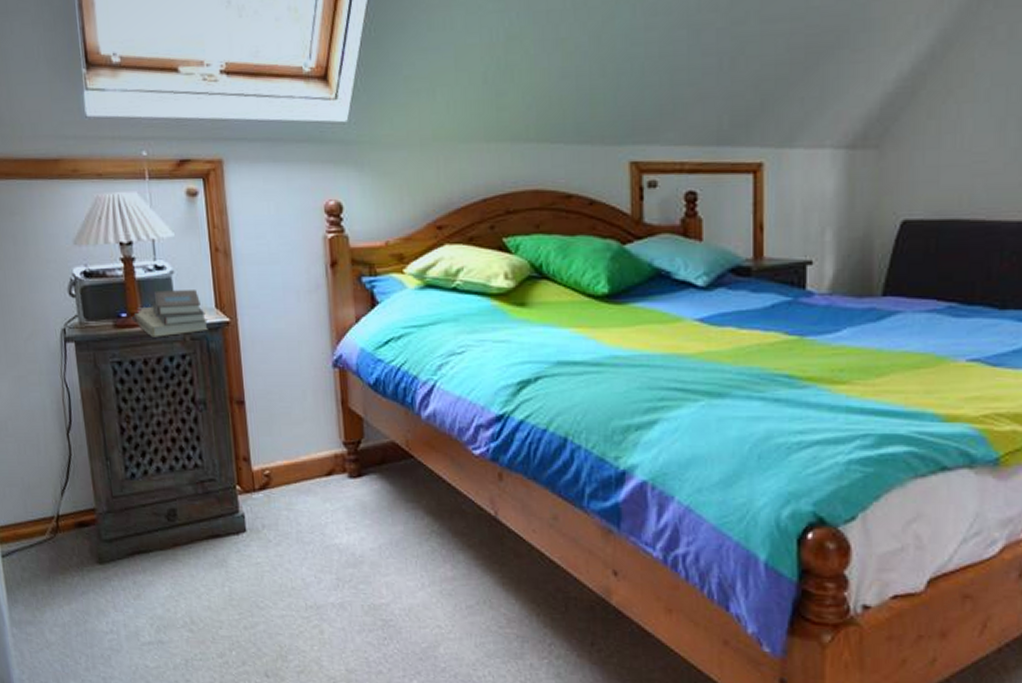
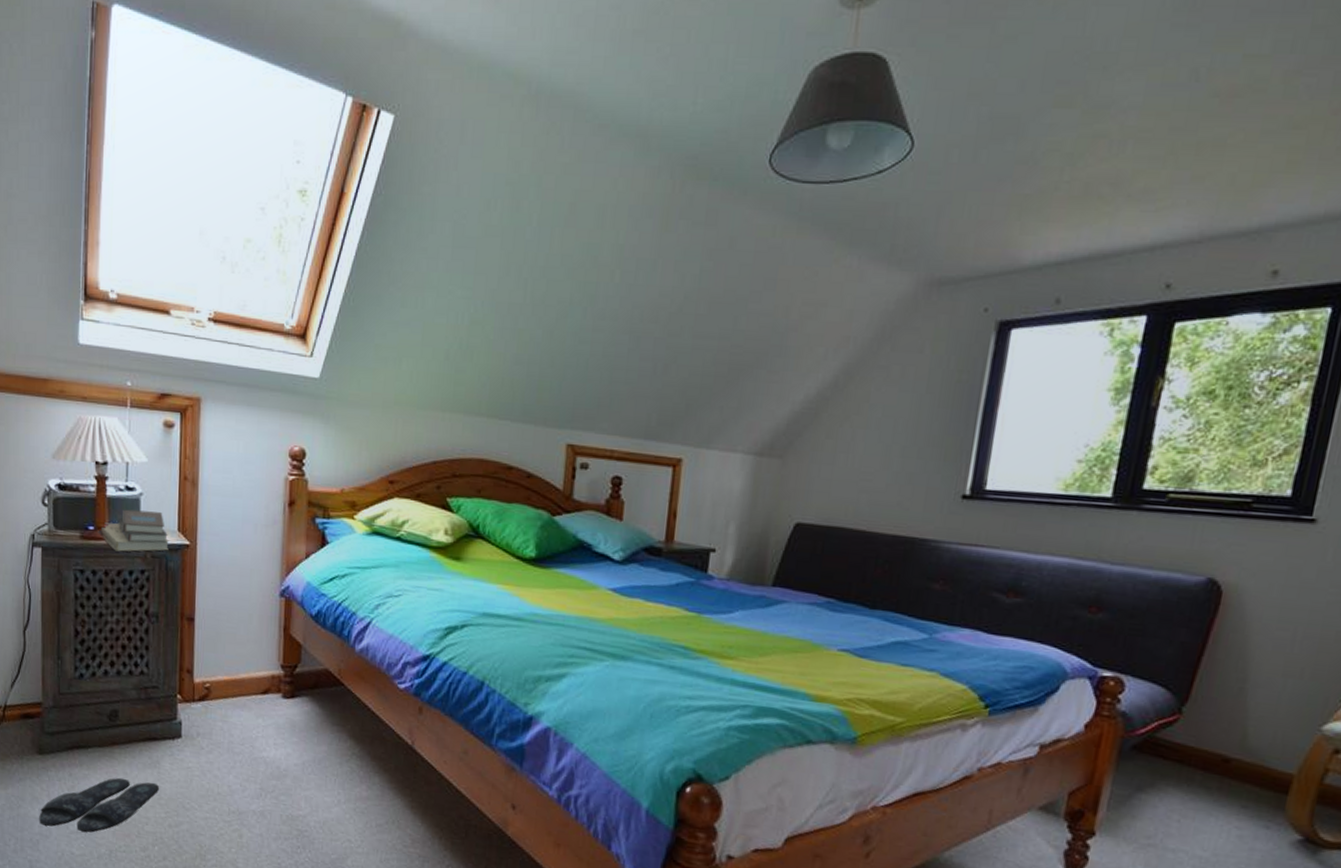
slippers: none [107,581,229,642] -> present [39,777,159,832]

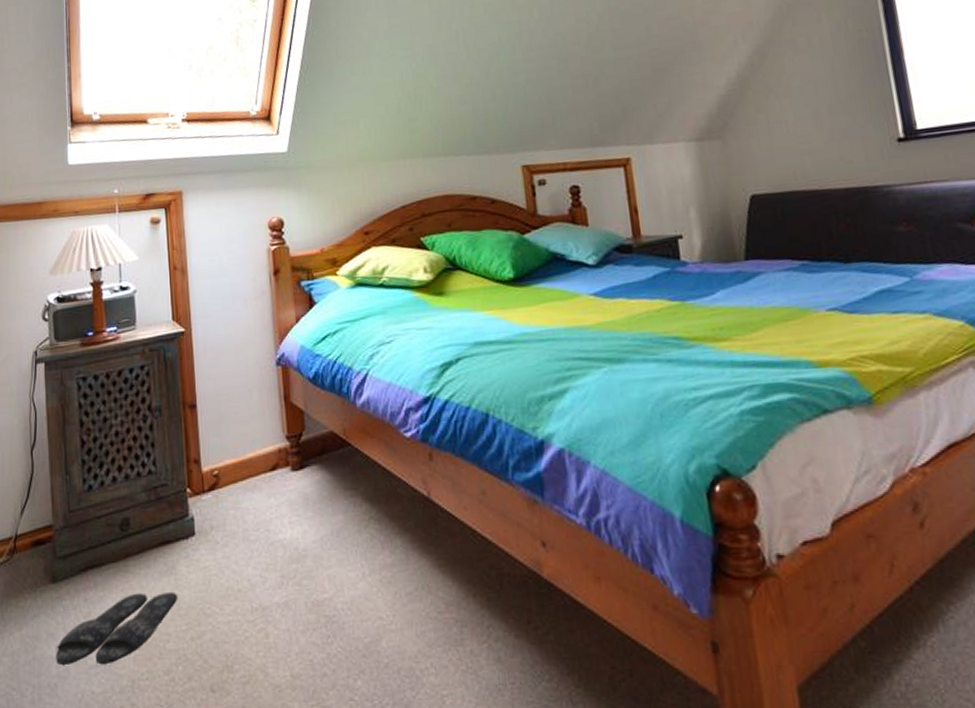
books: present [96,509,169,552] -> none [95,305,165,352]

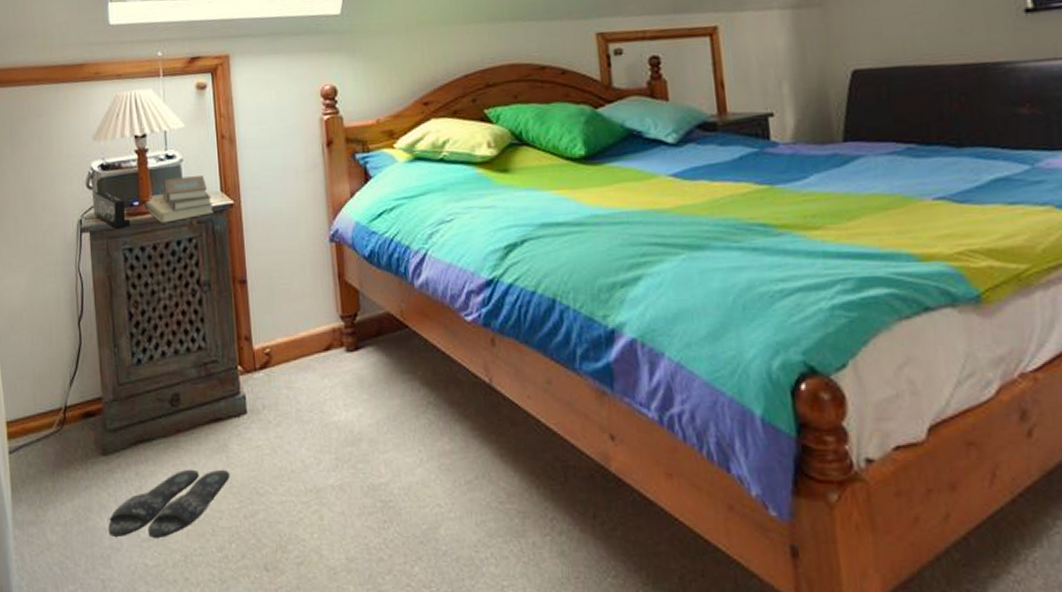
alarm clock: none [50,322,84,359] -> present [95,190,130,229]
books: none [95,305,165,352] -> present [141,176,214,223]

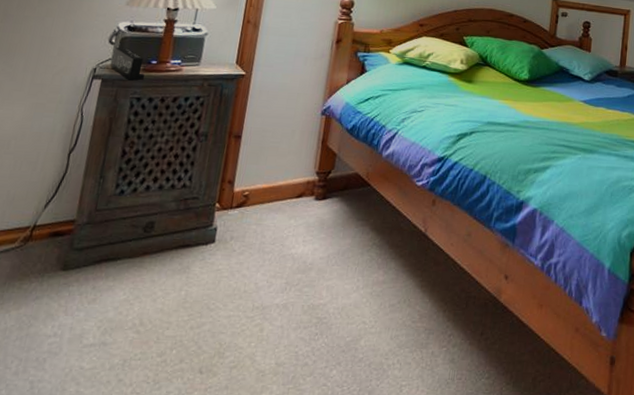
slippers: present [108,469,229,537] -> none [50,286,186,344]
books: present [141,176,214,223] -> none [159,46,227,82]

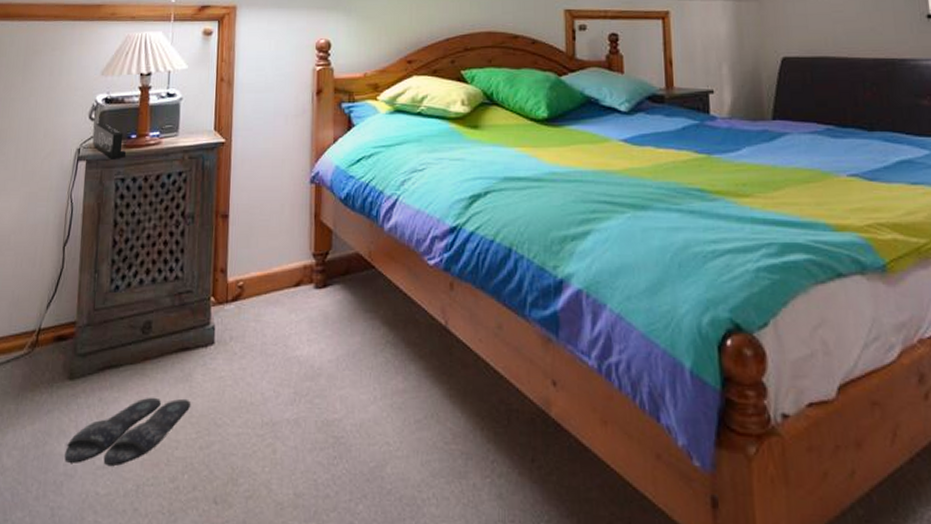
slippers: none [50,286,186,344] -> present [64,397,190,466]

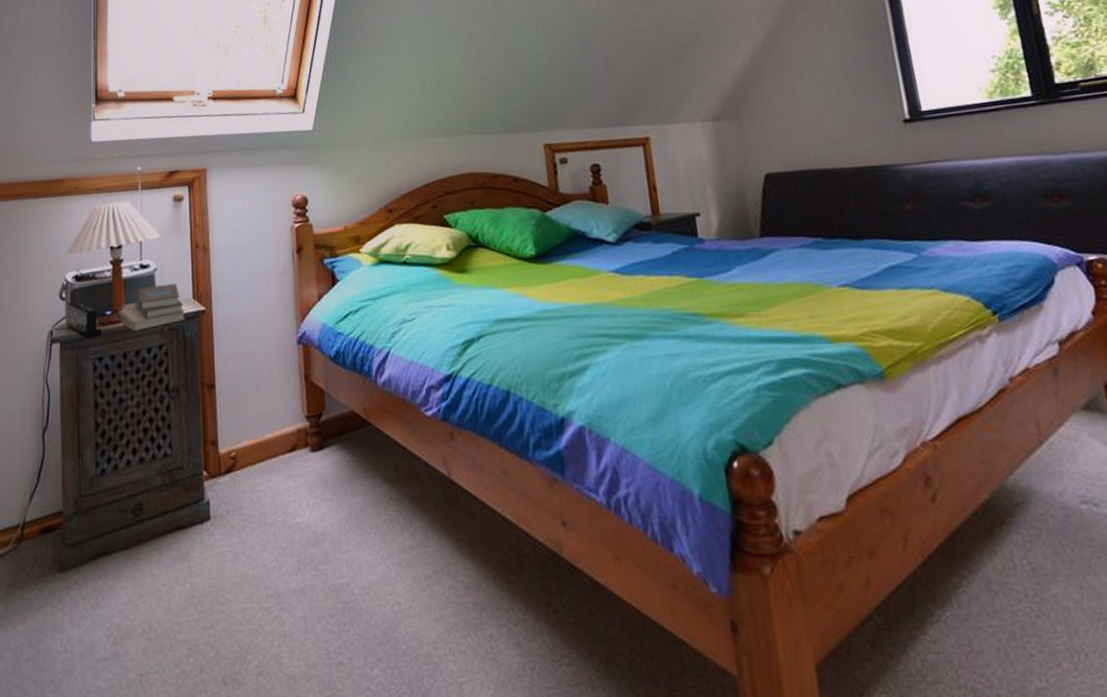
slippers: present [64,397,190,466] -> none [61,579,190,659]
books: none [138,114,206,156] -> present [114,284,185,332]

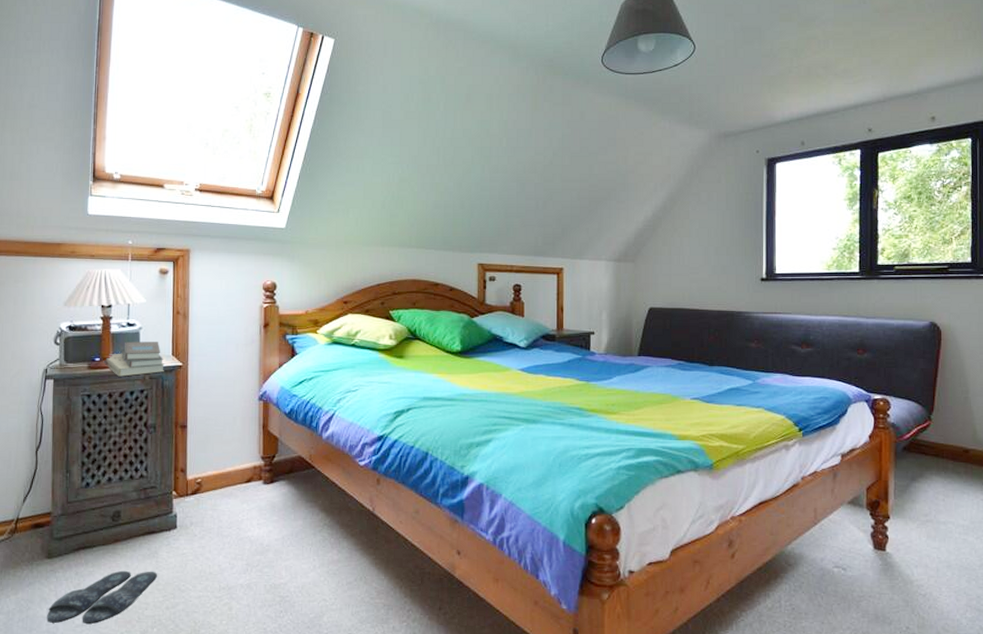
slippers: none [61,579,190,659] -> present [47,570,157,624]
alarm clock: present [66,301,101,339] -> none [59,347,90,378]

